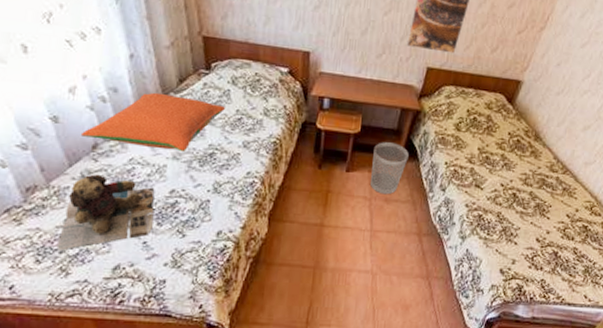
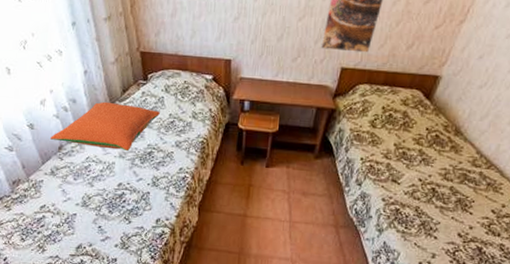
teddy bear: present [56,174,155,251] -> none [35,170,106,231]
wastebasket: present [370,142,409,195] -> none [289,139,325,189]

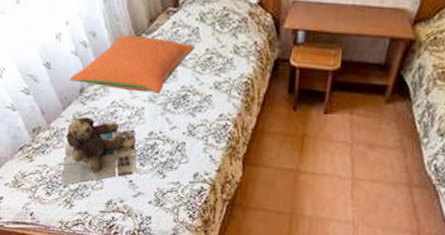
teddy bear: none [35,170,106,231] -> present [61,116,137,185]

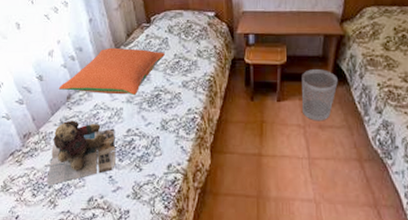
wastebasket: none [352,79,399,140] -> present [302,69,338,121]

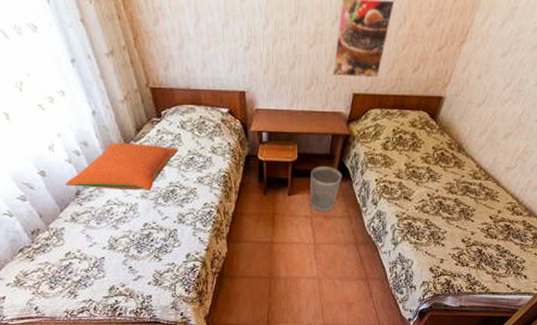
teddy bear: present [46,120,116,186] -> none [63,216,134,278]

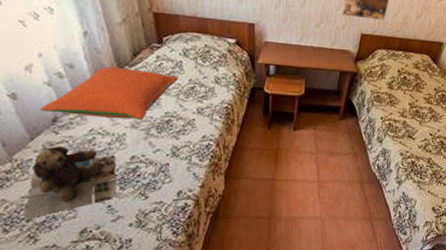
teddy bear: none [63,216,134,278] -> present [23,146,117,219]
wastebasket: present [310,166,342,212] -> none [316,102,349,149]

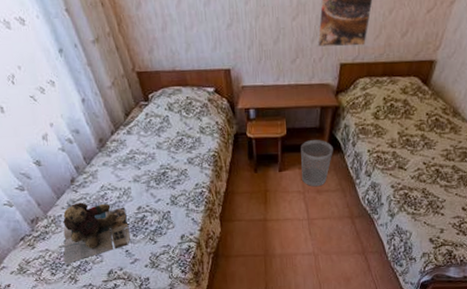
pillow: present [39,66,178,120] -> none [59,128,167,175]
wastebasket: none [316,102,349,149] -> present [301,140,333,187]

